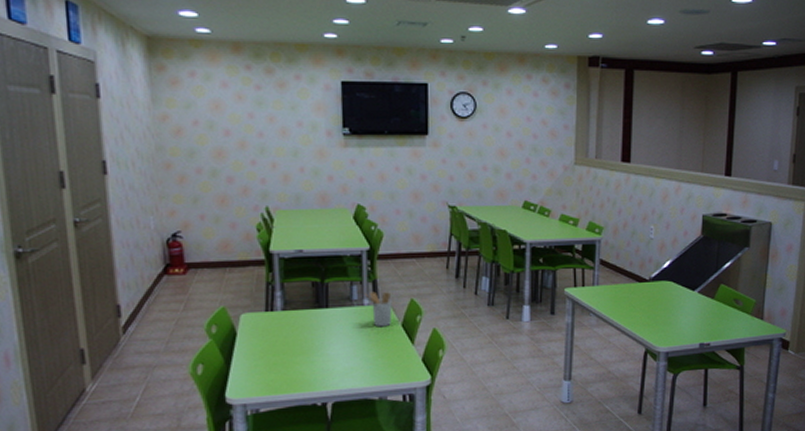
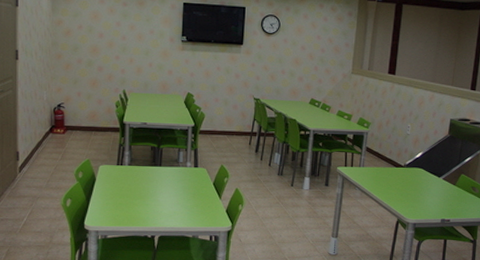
utensil holder: present [364,291,392,327] -> none [187,157,208,184]

